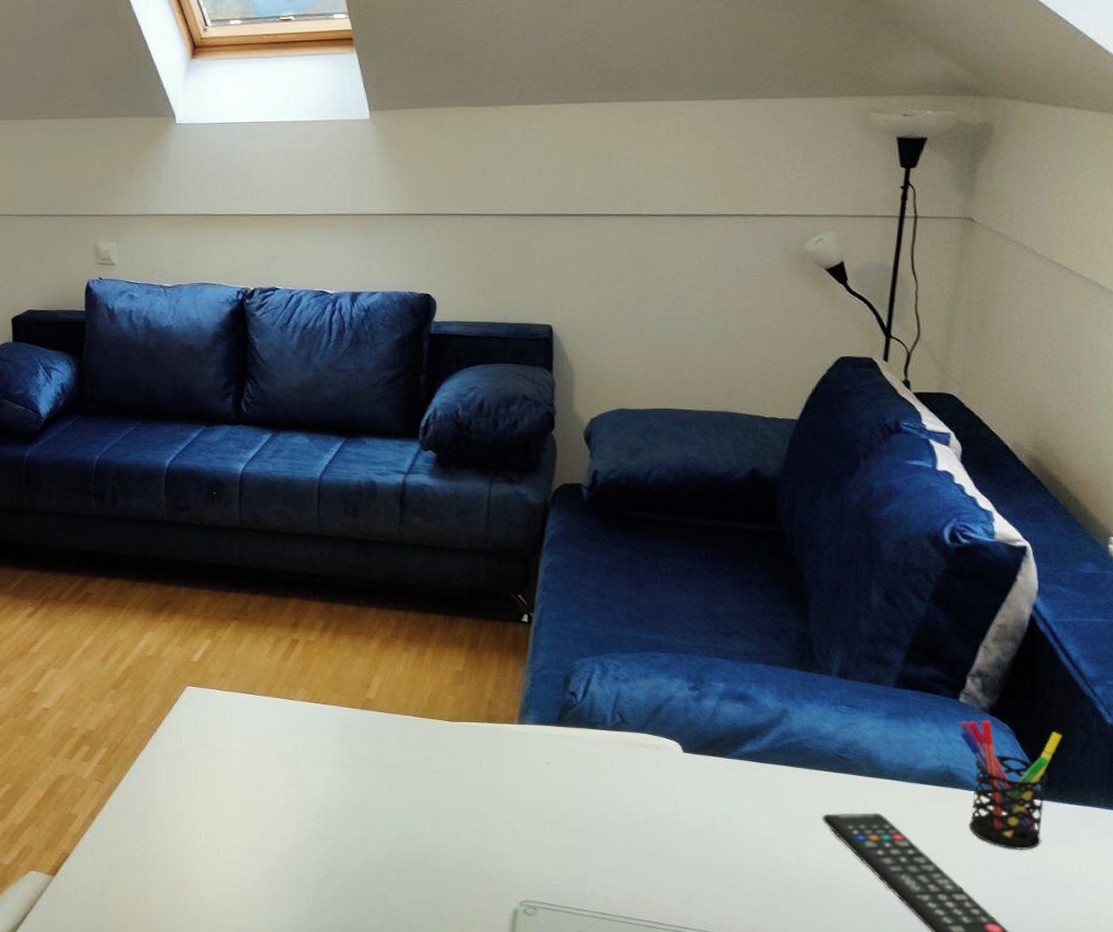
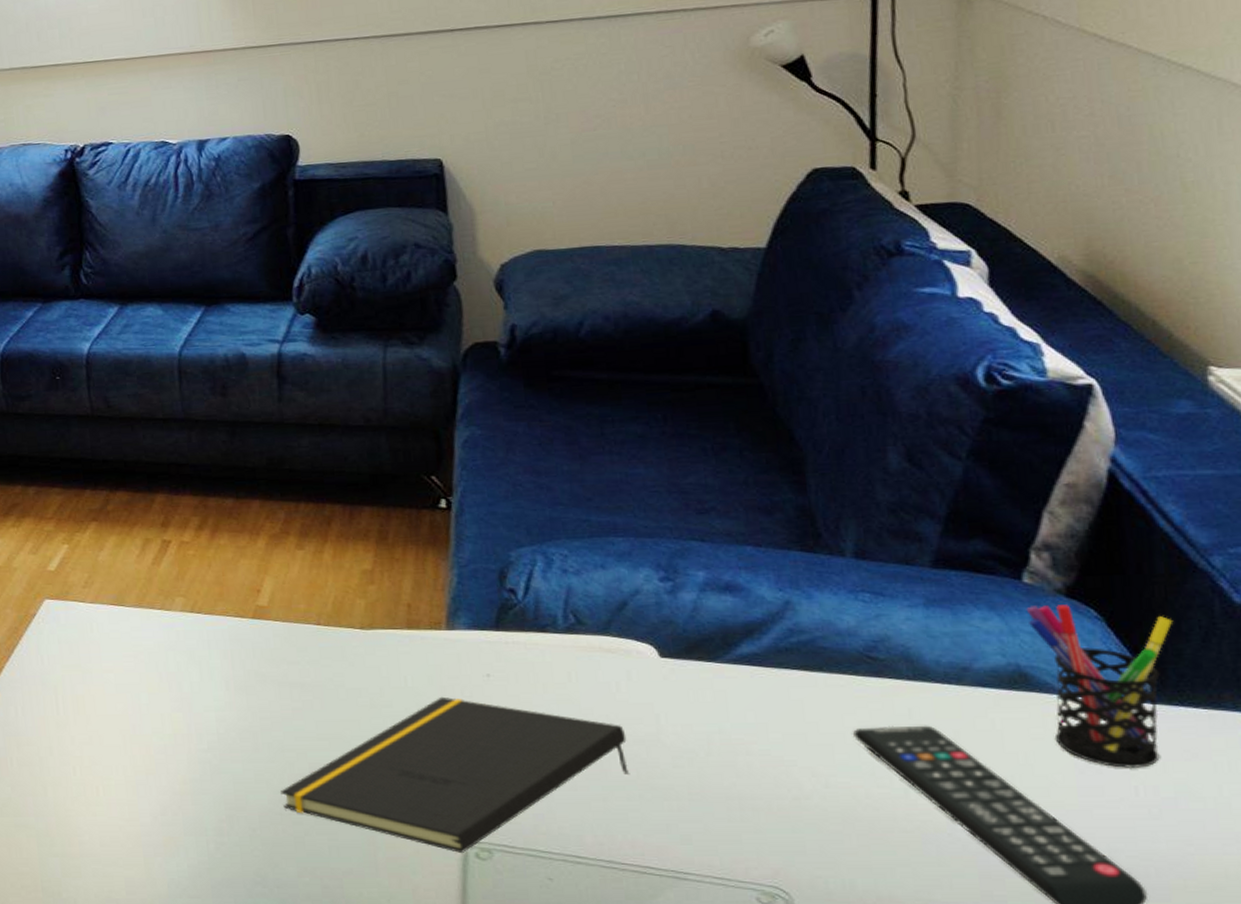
notepad: none [371,779,651,910] -> present [280,696,630,854]

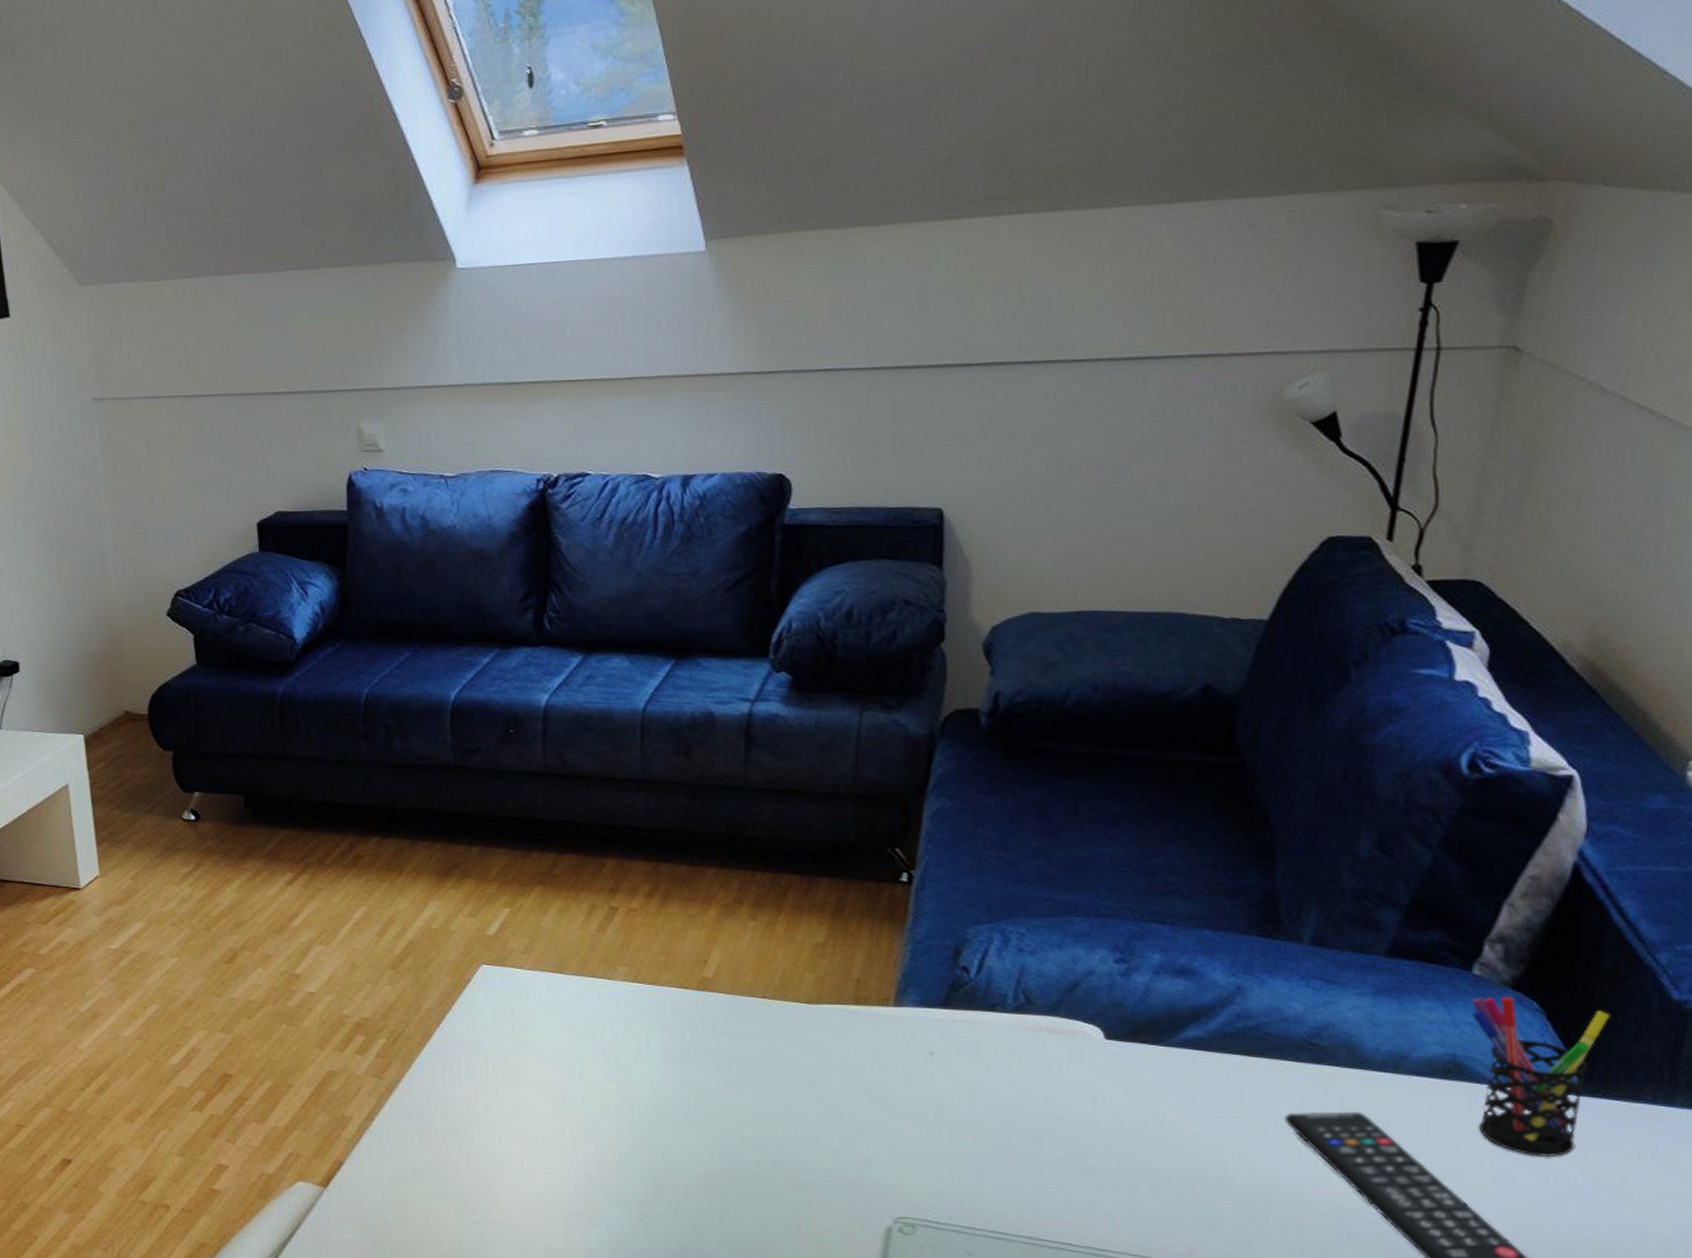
notepad: present [280,696,630,854] -> none [709,1073,1062,1229]

